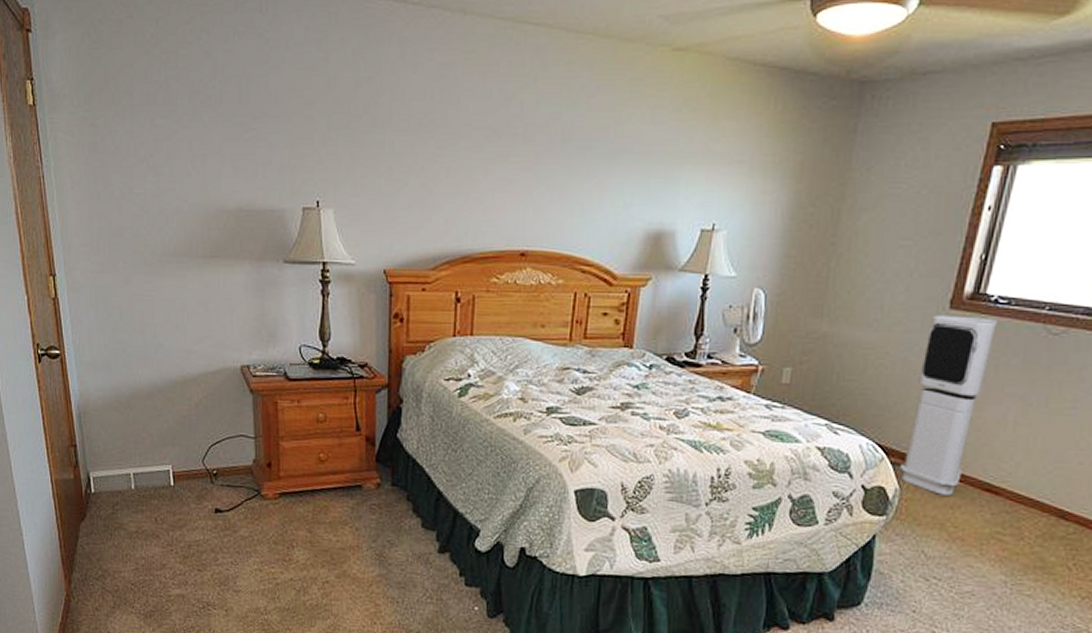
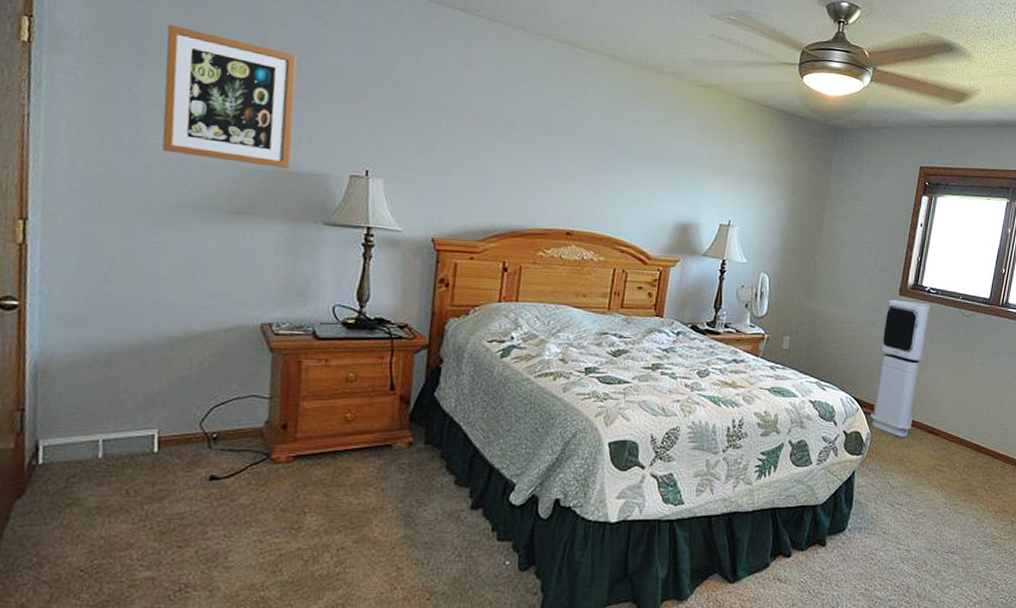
wall art: none [135,67,250,206] -> present [162,24,297,168]

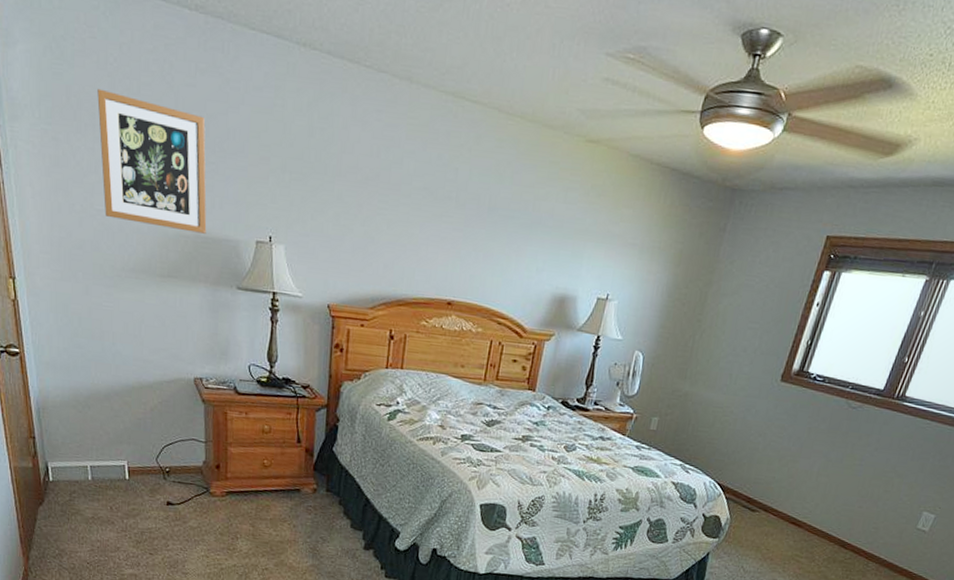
air purifier: present [869,299,930,437] -> none [731,385,814,526]

